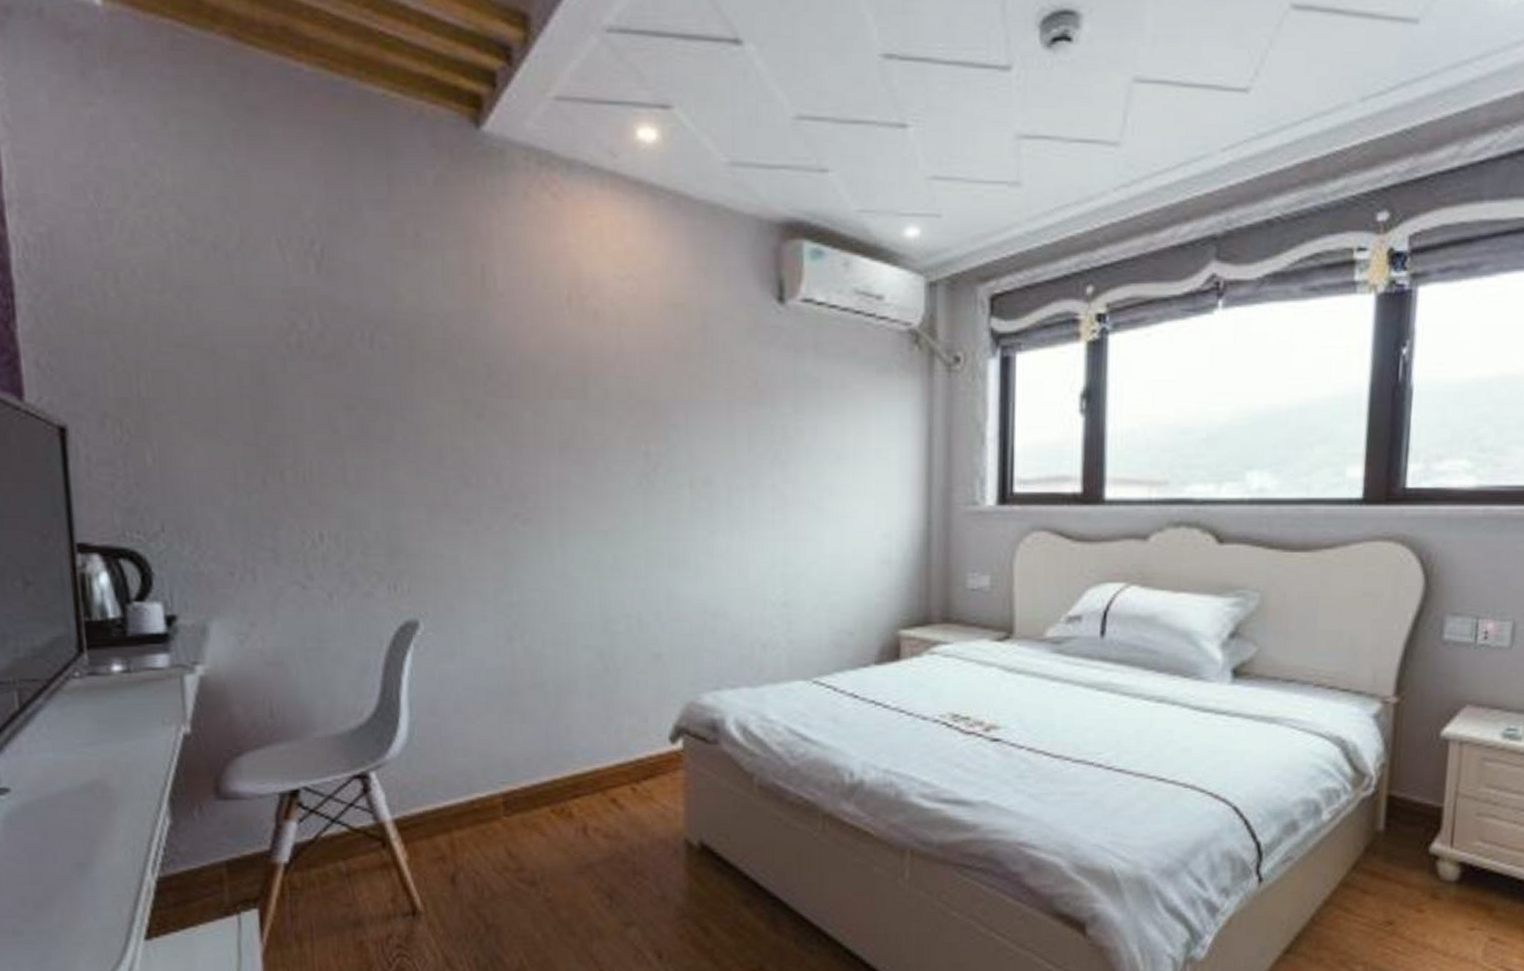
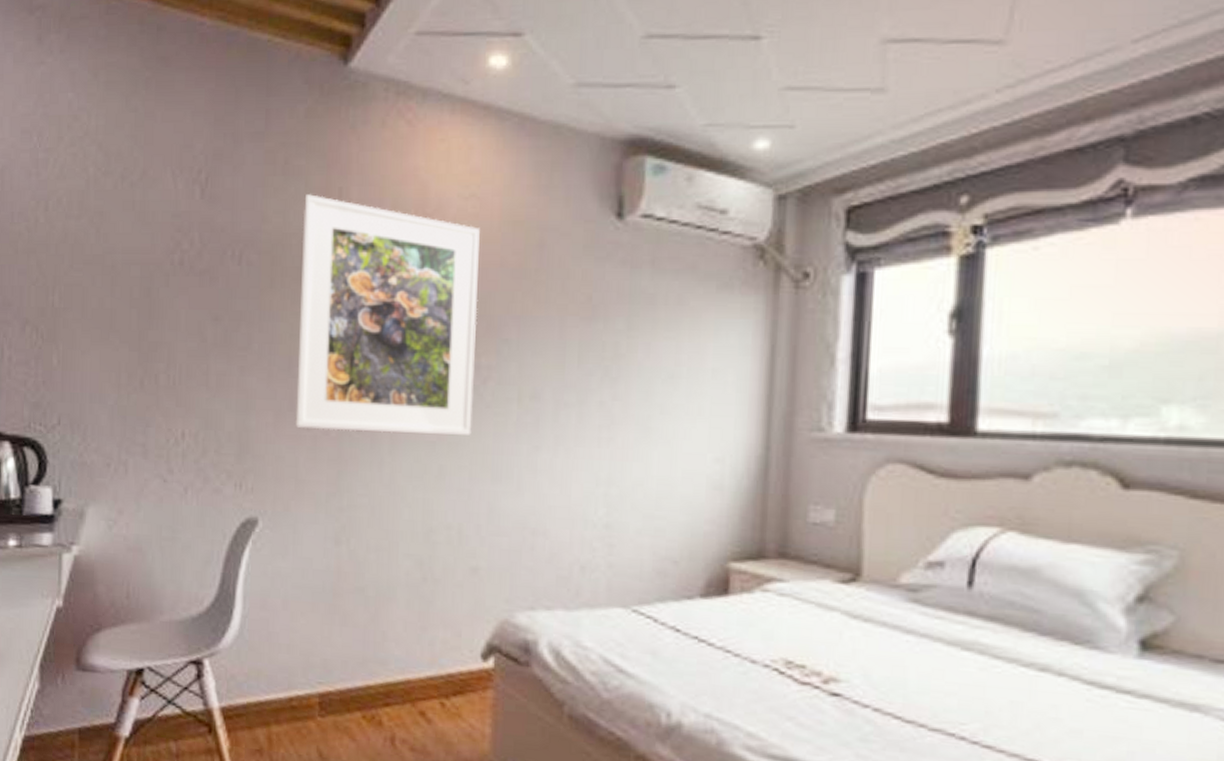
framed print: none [441,271,645,524] -> present [294,194,480,435]

